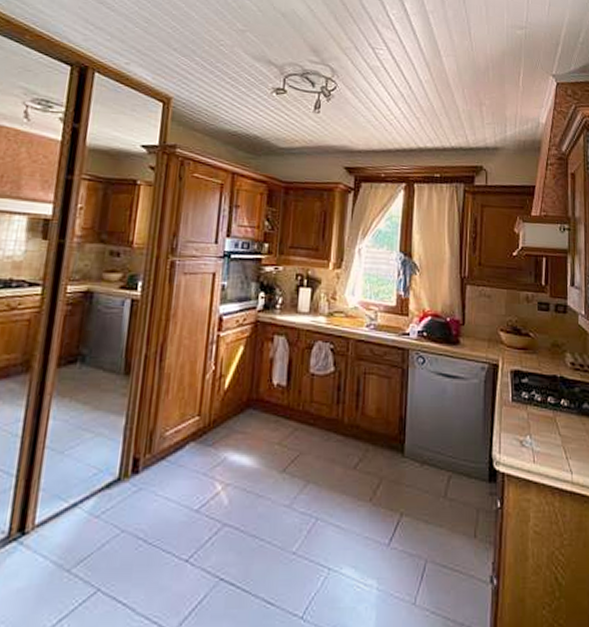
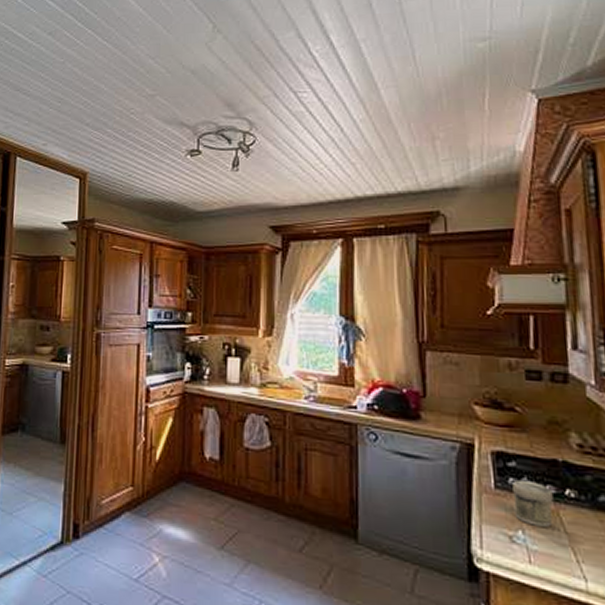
jar: none [525,393,553,431] -> present [512,479,554,527]

